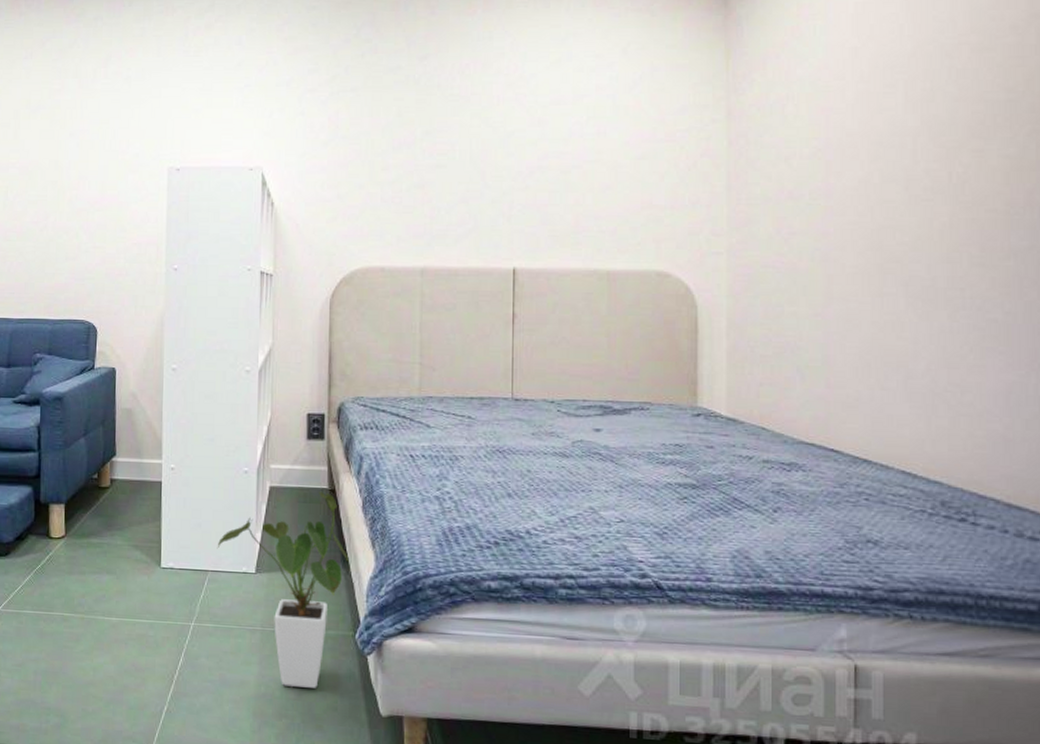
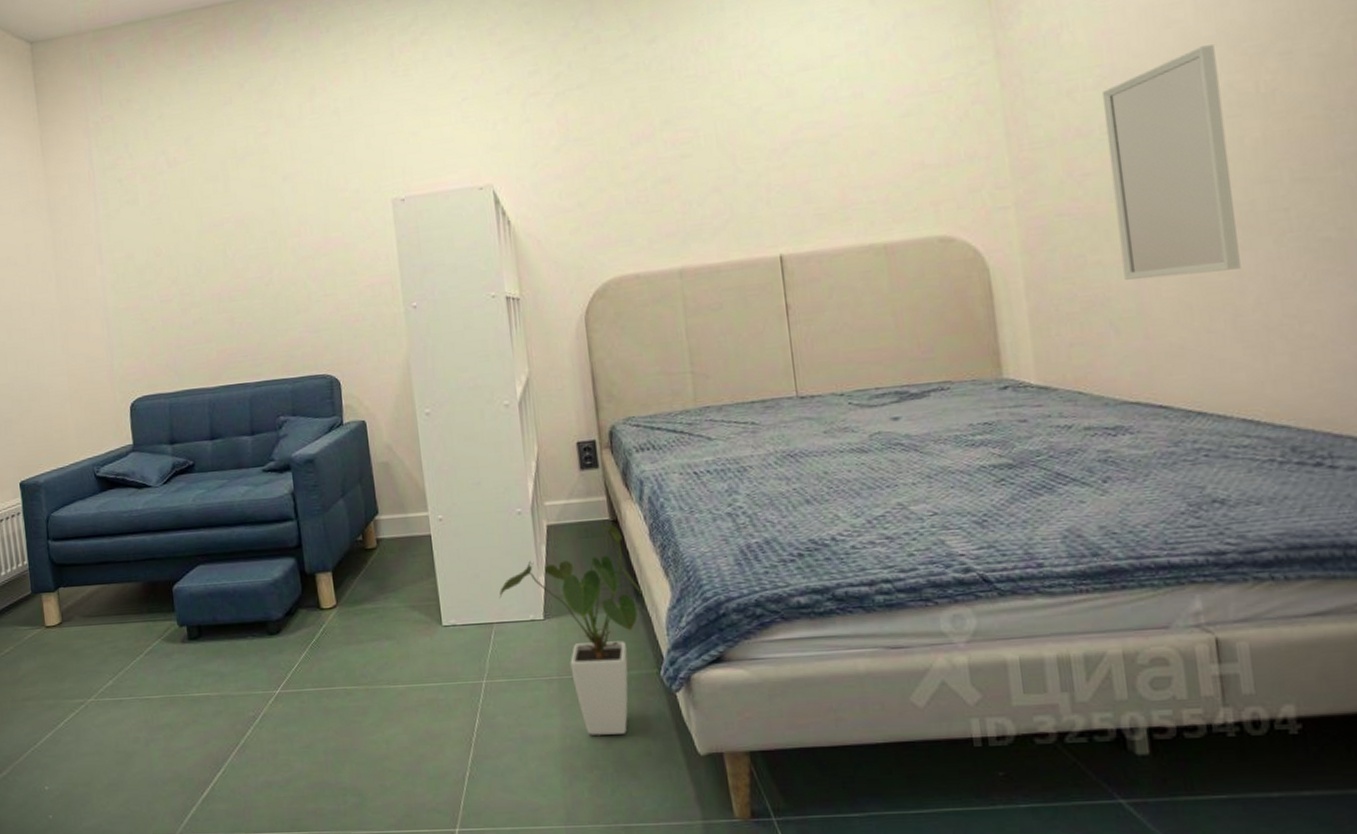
home mirror: none [815,134,918,336] -> present [1101,44,1241,280]

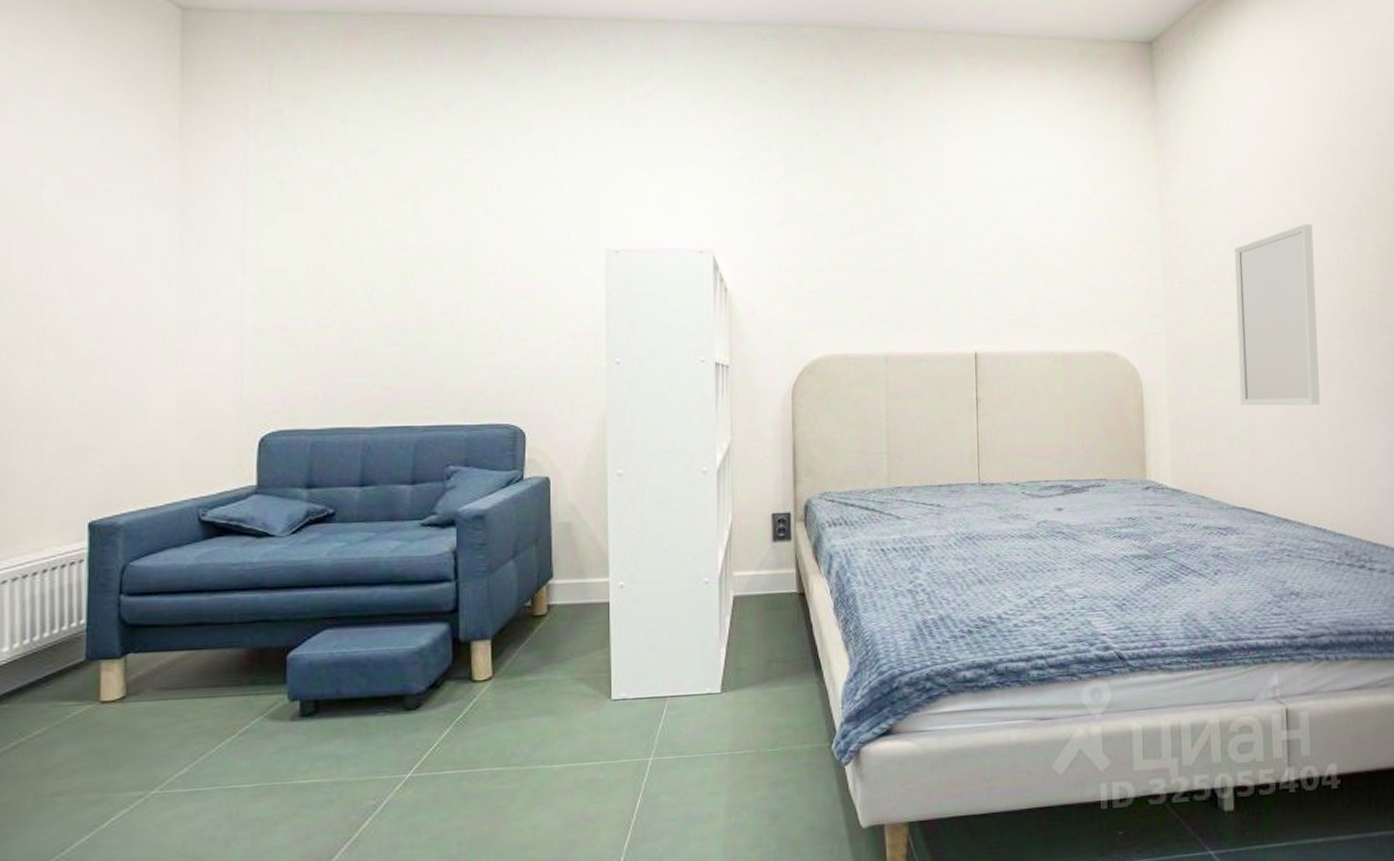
house plant: present [499,524,643,735] -> none [676,596,822,812]

